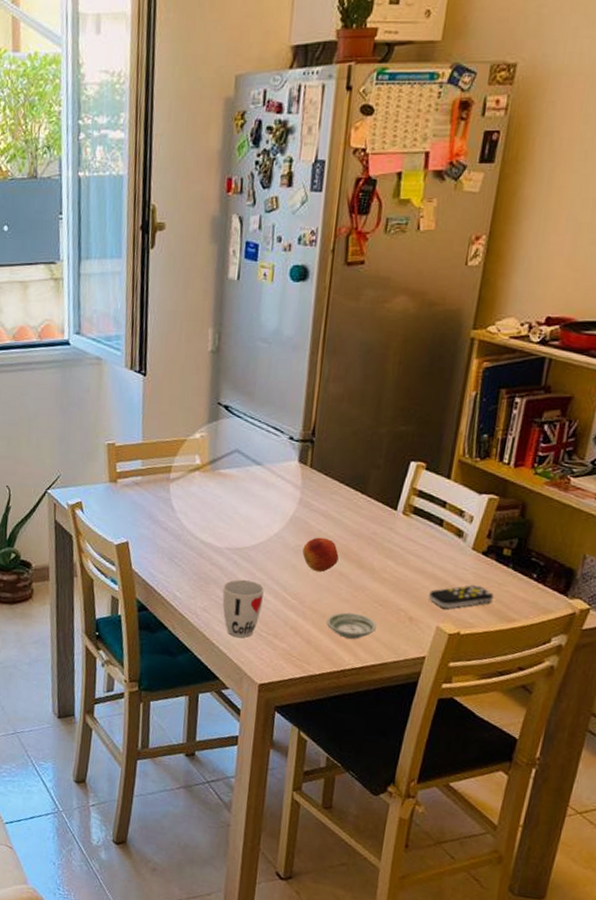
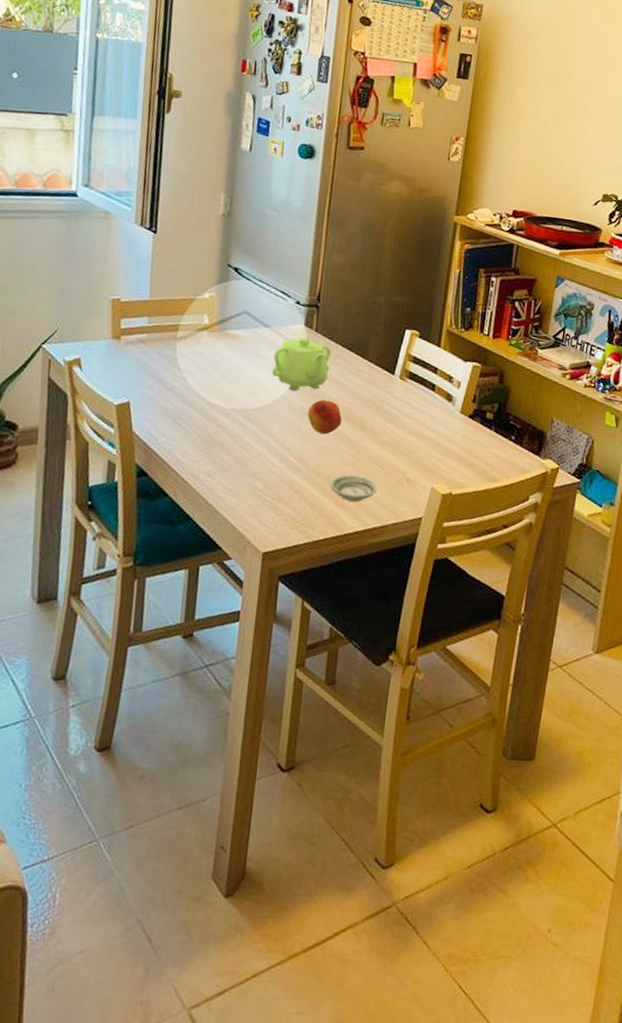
cup: present [222,579,265,638] -> none [227,441,271,503]
teapot: none [265,473,327,528] -> present [272,337,331,390]
remote control: present [429,584,494,608] -> none [424,446,480,469]

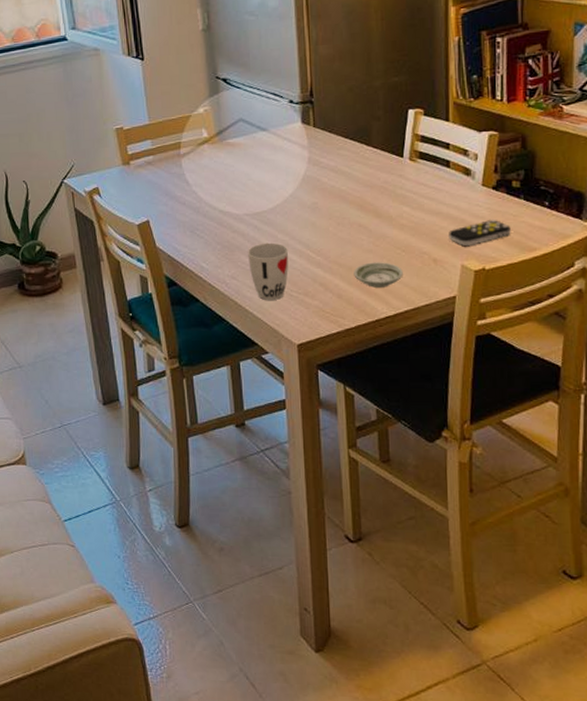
cup: none [227,441,271,503] -> present [247,242,289,300]
teapot: present [272,337,331,390] -> none [276,134,335,188]
fruit: present [307,399,342,435] -> none [319,192,355,227]
remote control: none [424,446,480,469] -> present [449,219,511,246]

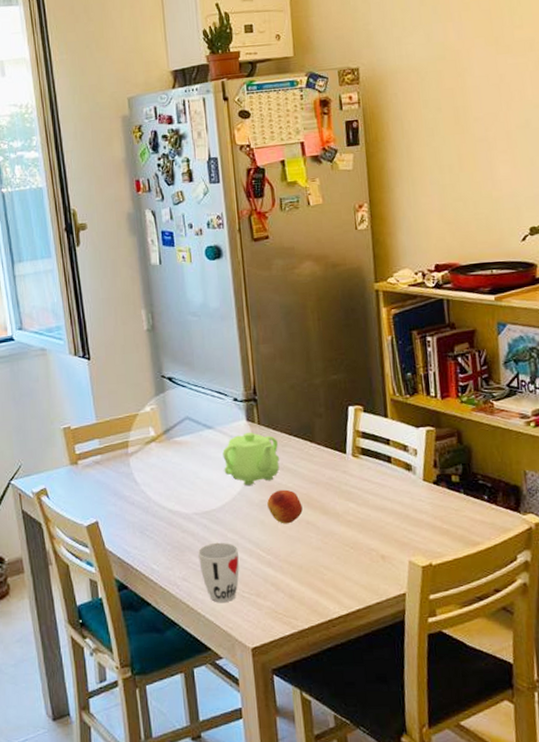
teapot: none [276,134,335,188] -> present [222,432,280,485]
fruit: none [319,192,355,227] -> present [267,489,303,524]
saucer: present [354,262,403,288] -> none [304,559,353,586]
remote control: present [449,219,511,246] -> none [394,513,454,541]

